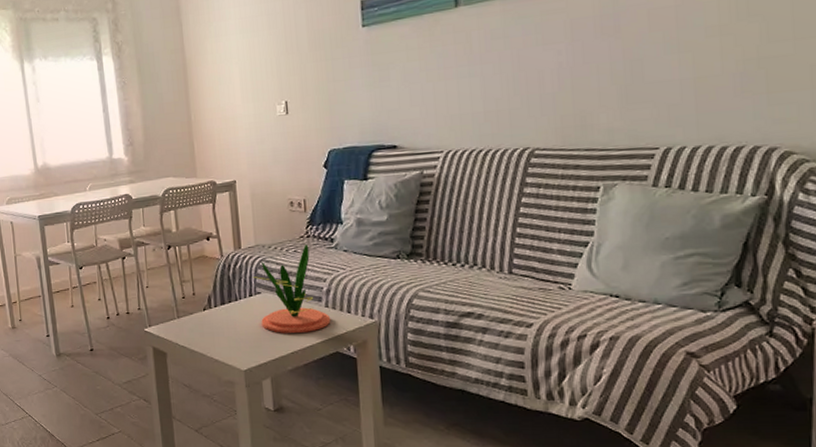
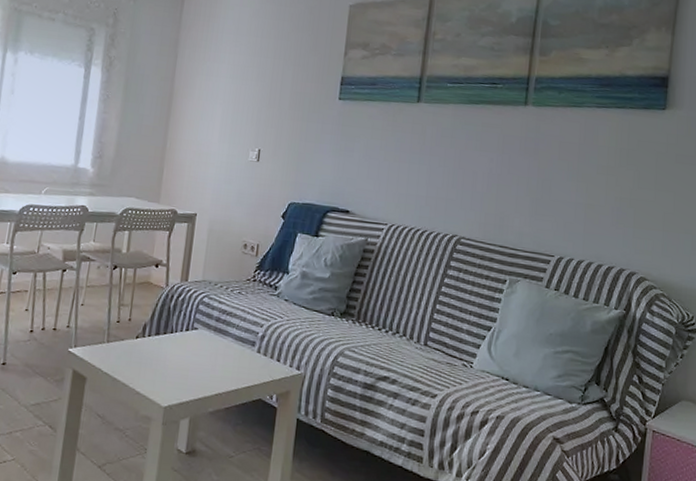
plant: present [252,244,331,333] -> none [191,288,260,376]

